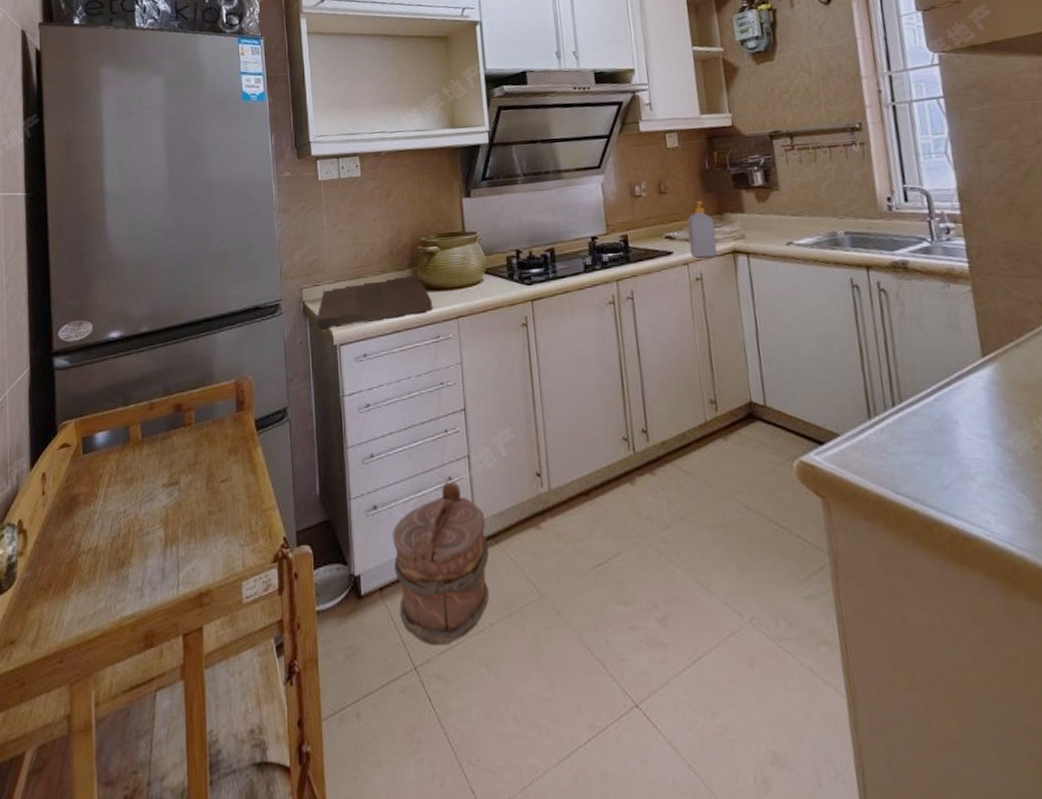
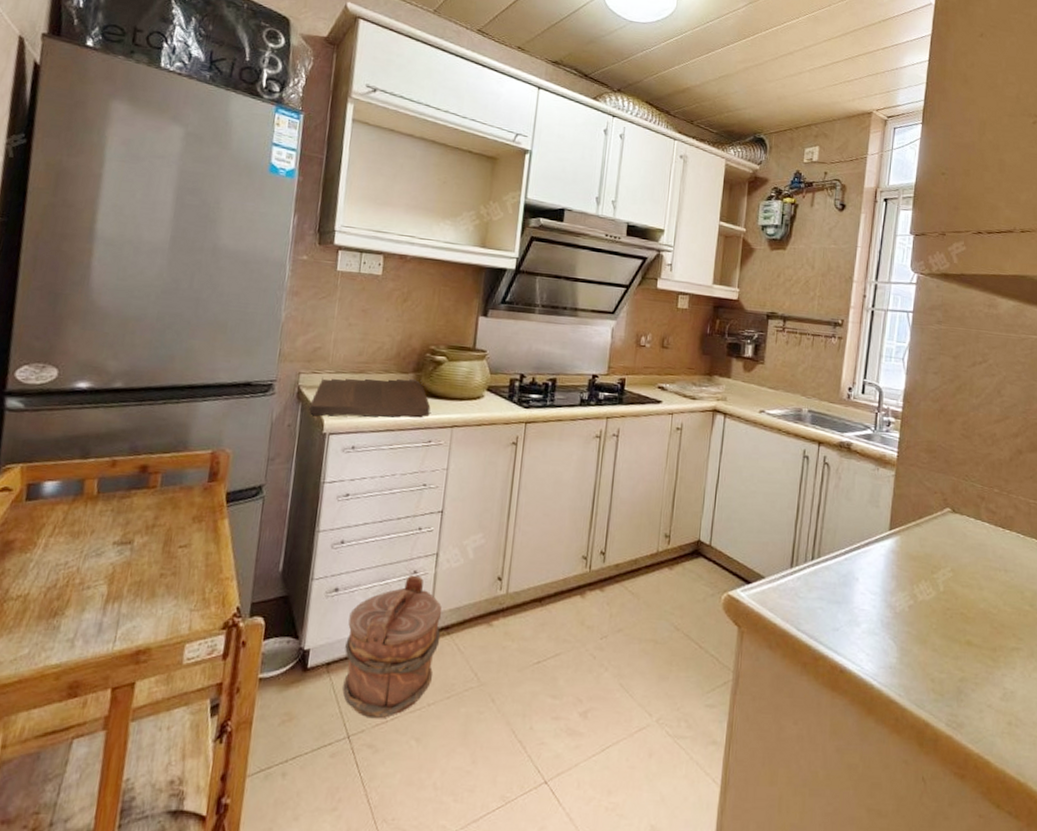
soap bottle: present [687,201,718,258] -> none [676,360,704,412]

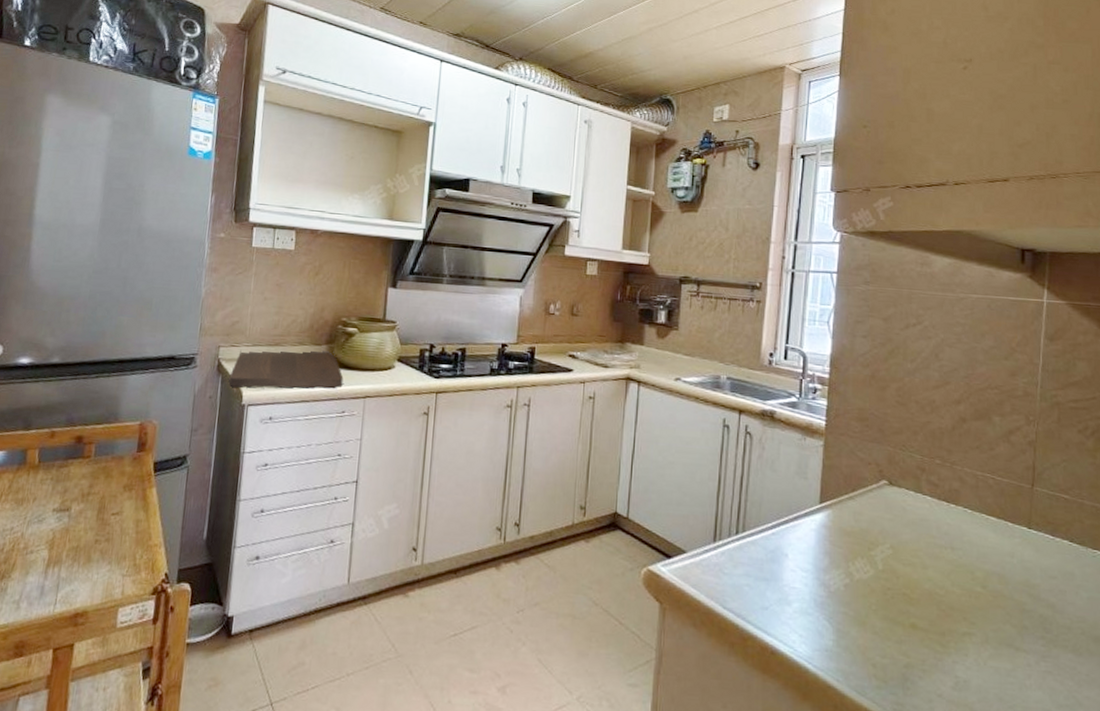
bucket: present [342,574,443,719] -> none [265,544,359,687]

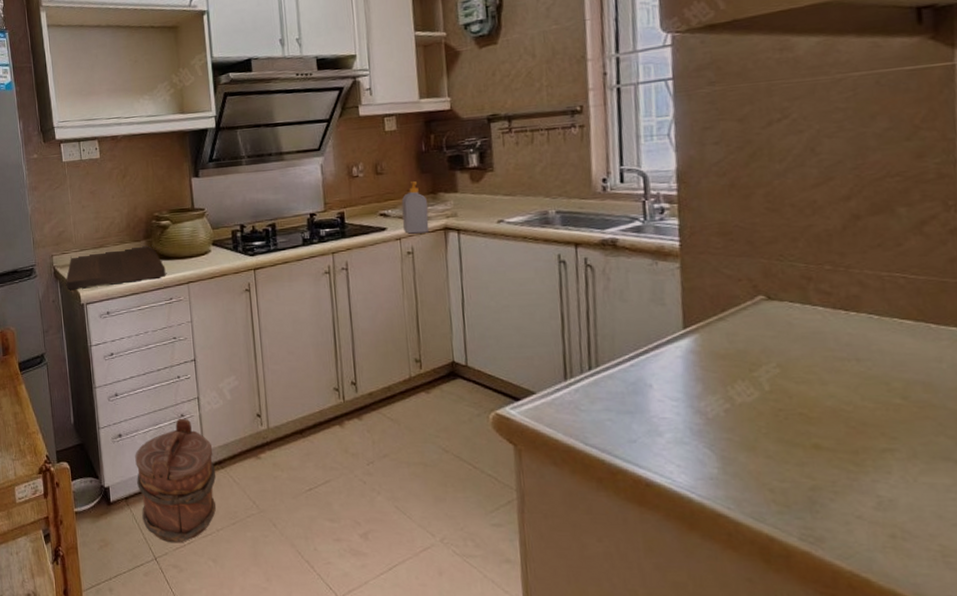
bucket: none [265,544,359,687] -> present [135,418,216,543]
soap bottle: none [588,328,616,380] -> present [401,181,430,234]

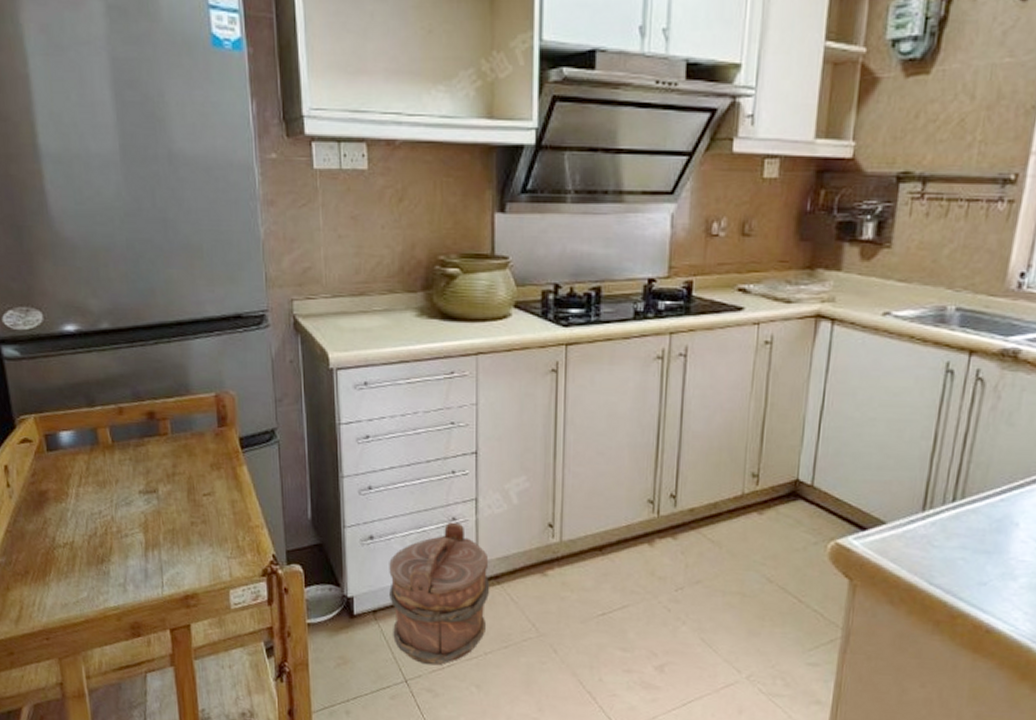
cutting board: present [66,245,166,290] -> none [309,299,448,349]
soap bottle: present [401,181,430,234] -> none [764,250,802,319]

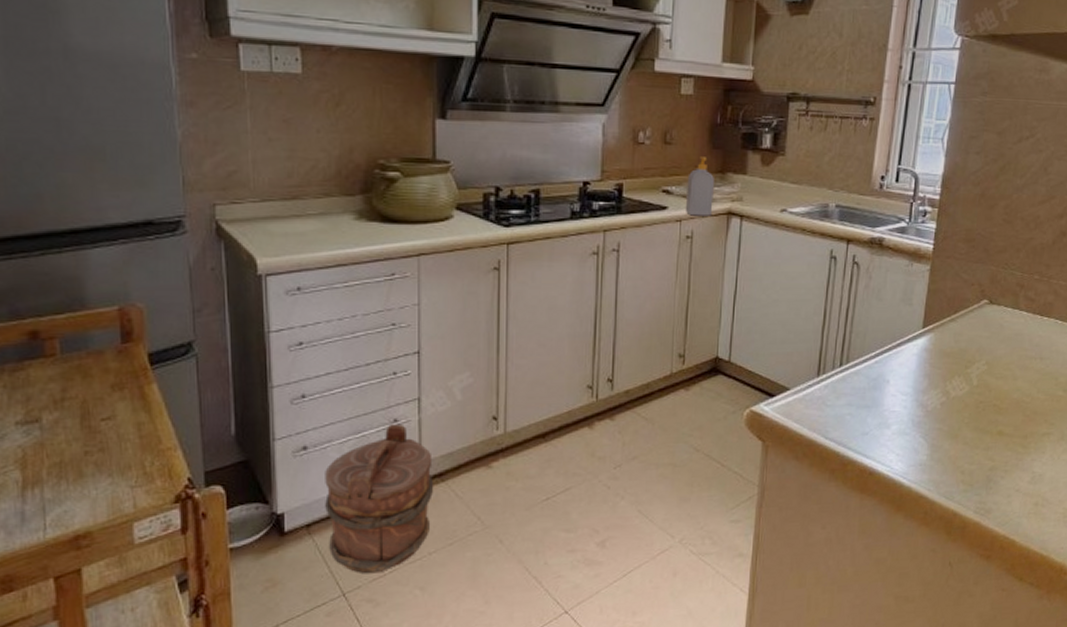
soap bottle: none [764,250,802,319] -> present [685,157,716,216]

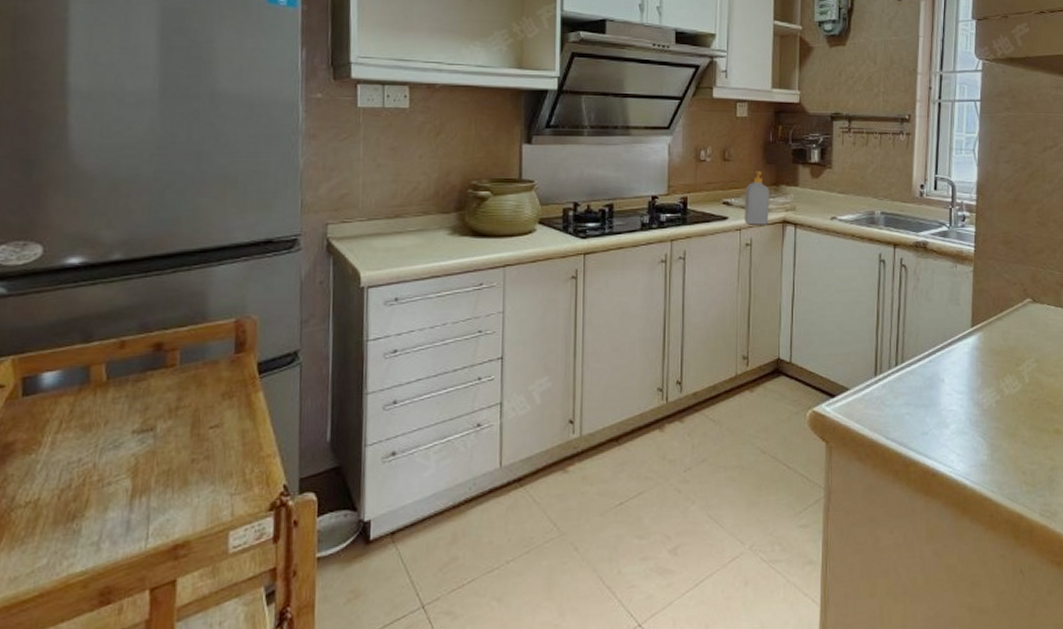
bucket: present [325,423,434,574] -> none [410,428,513,585]

